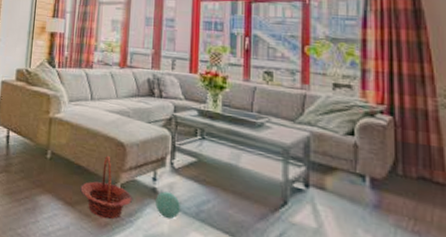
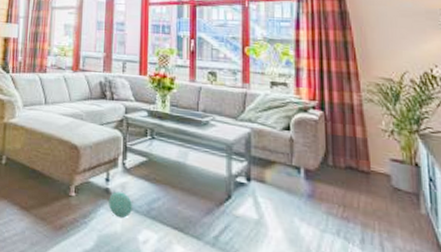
basket: present [79,155,133,219] -> none [34,158,87,222]

